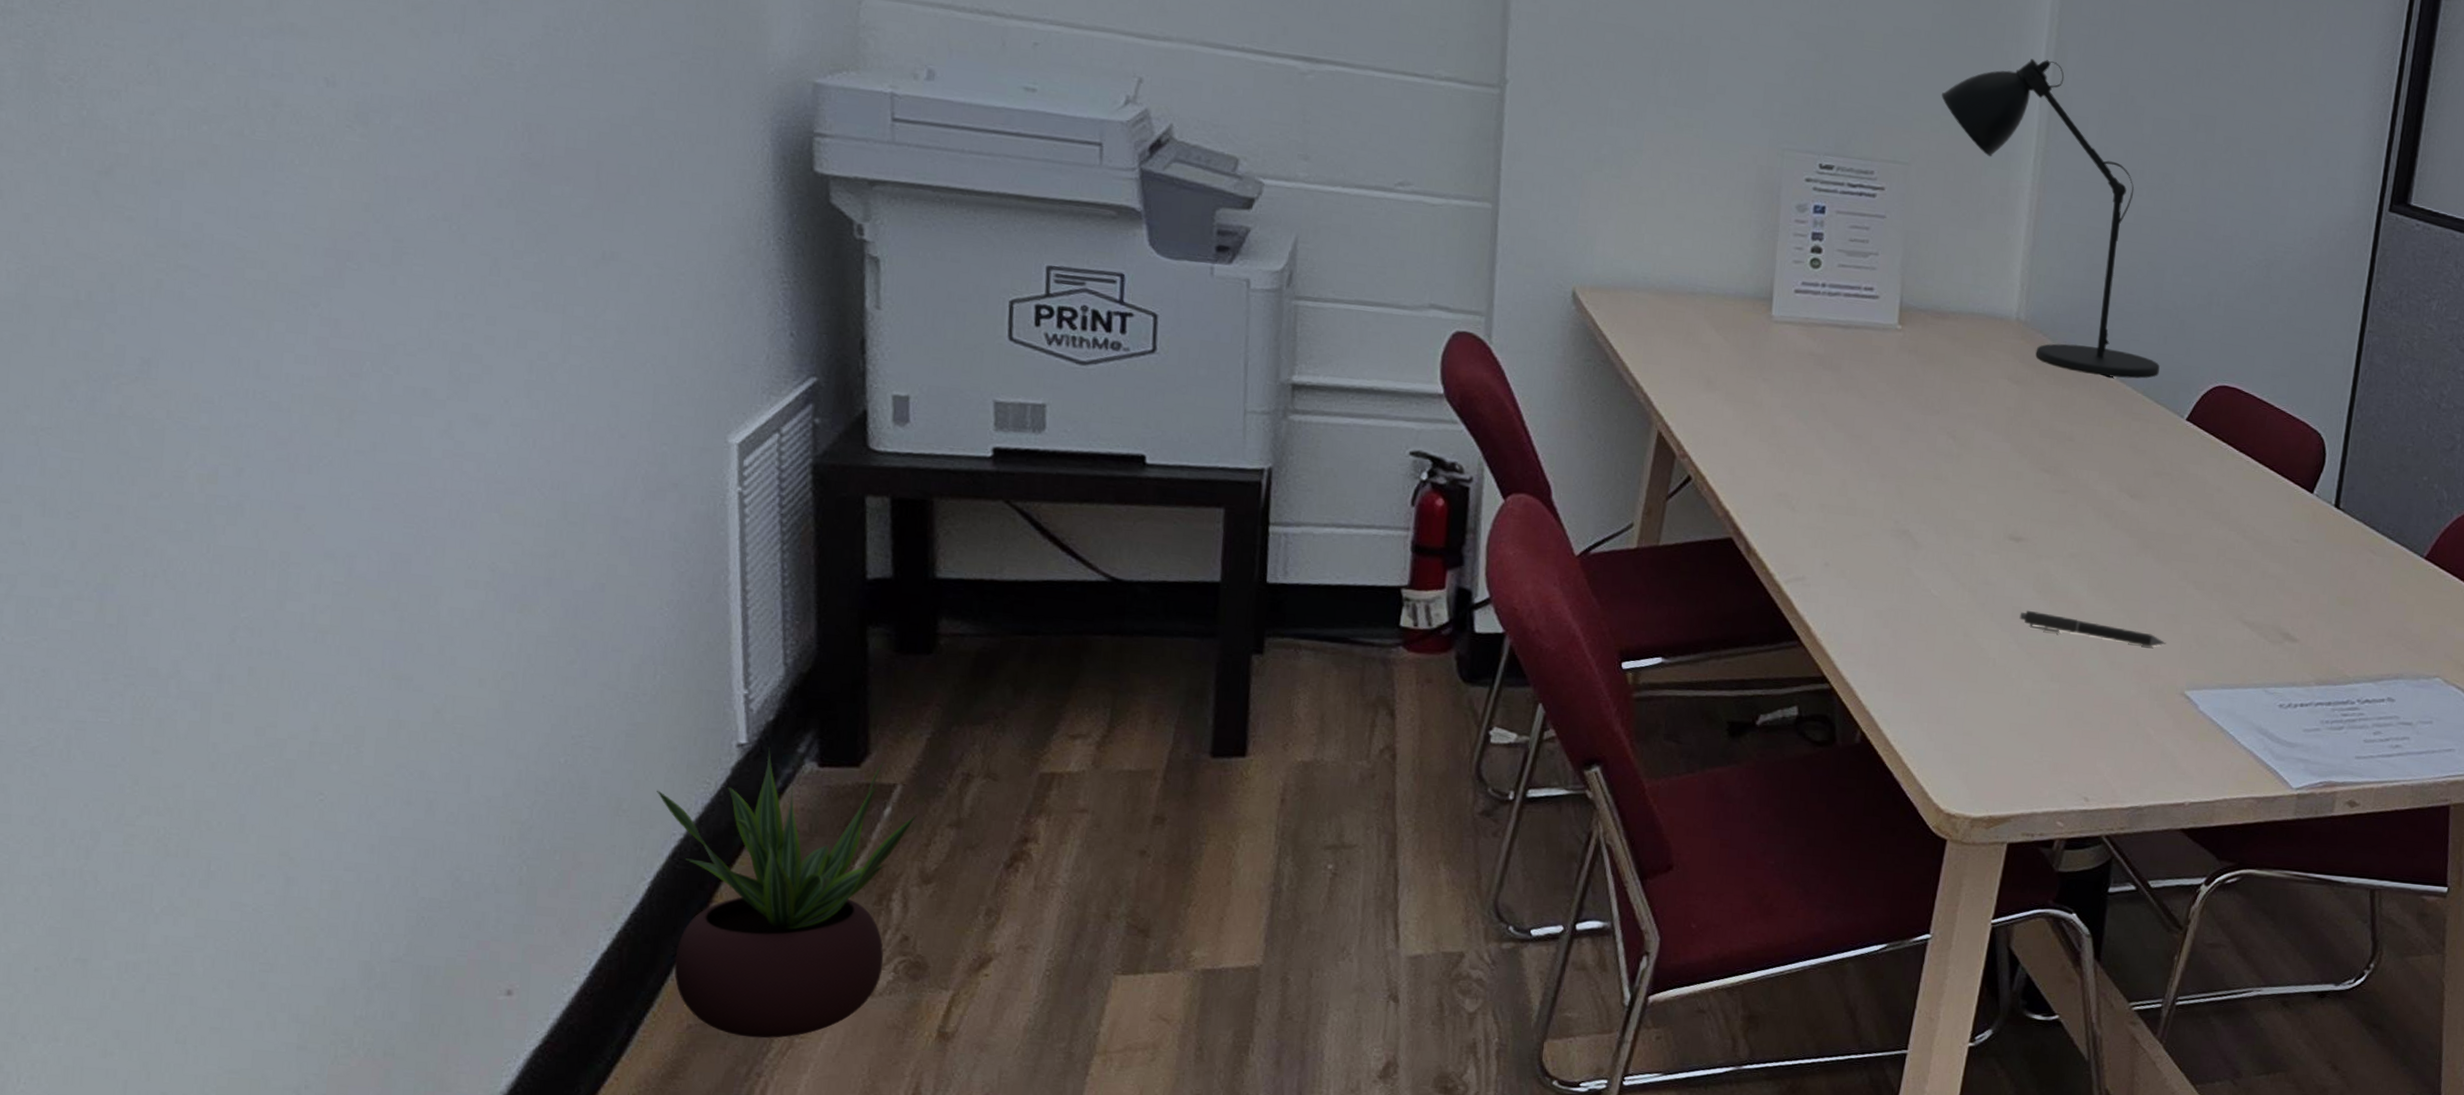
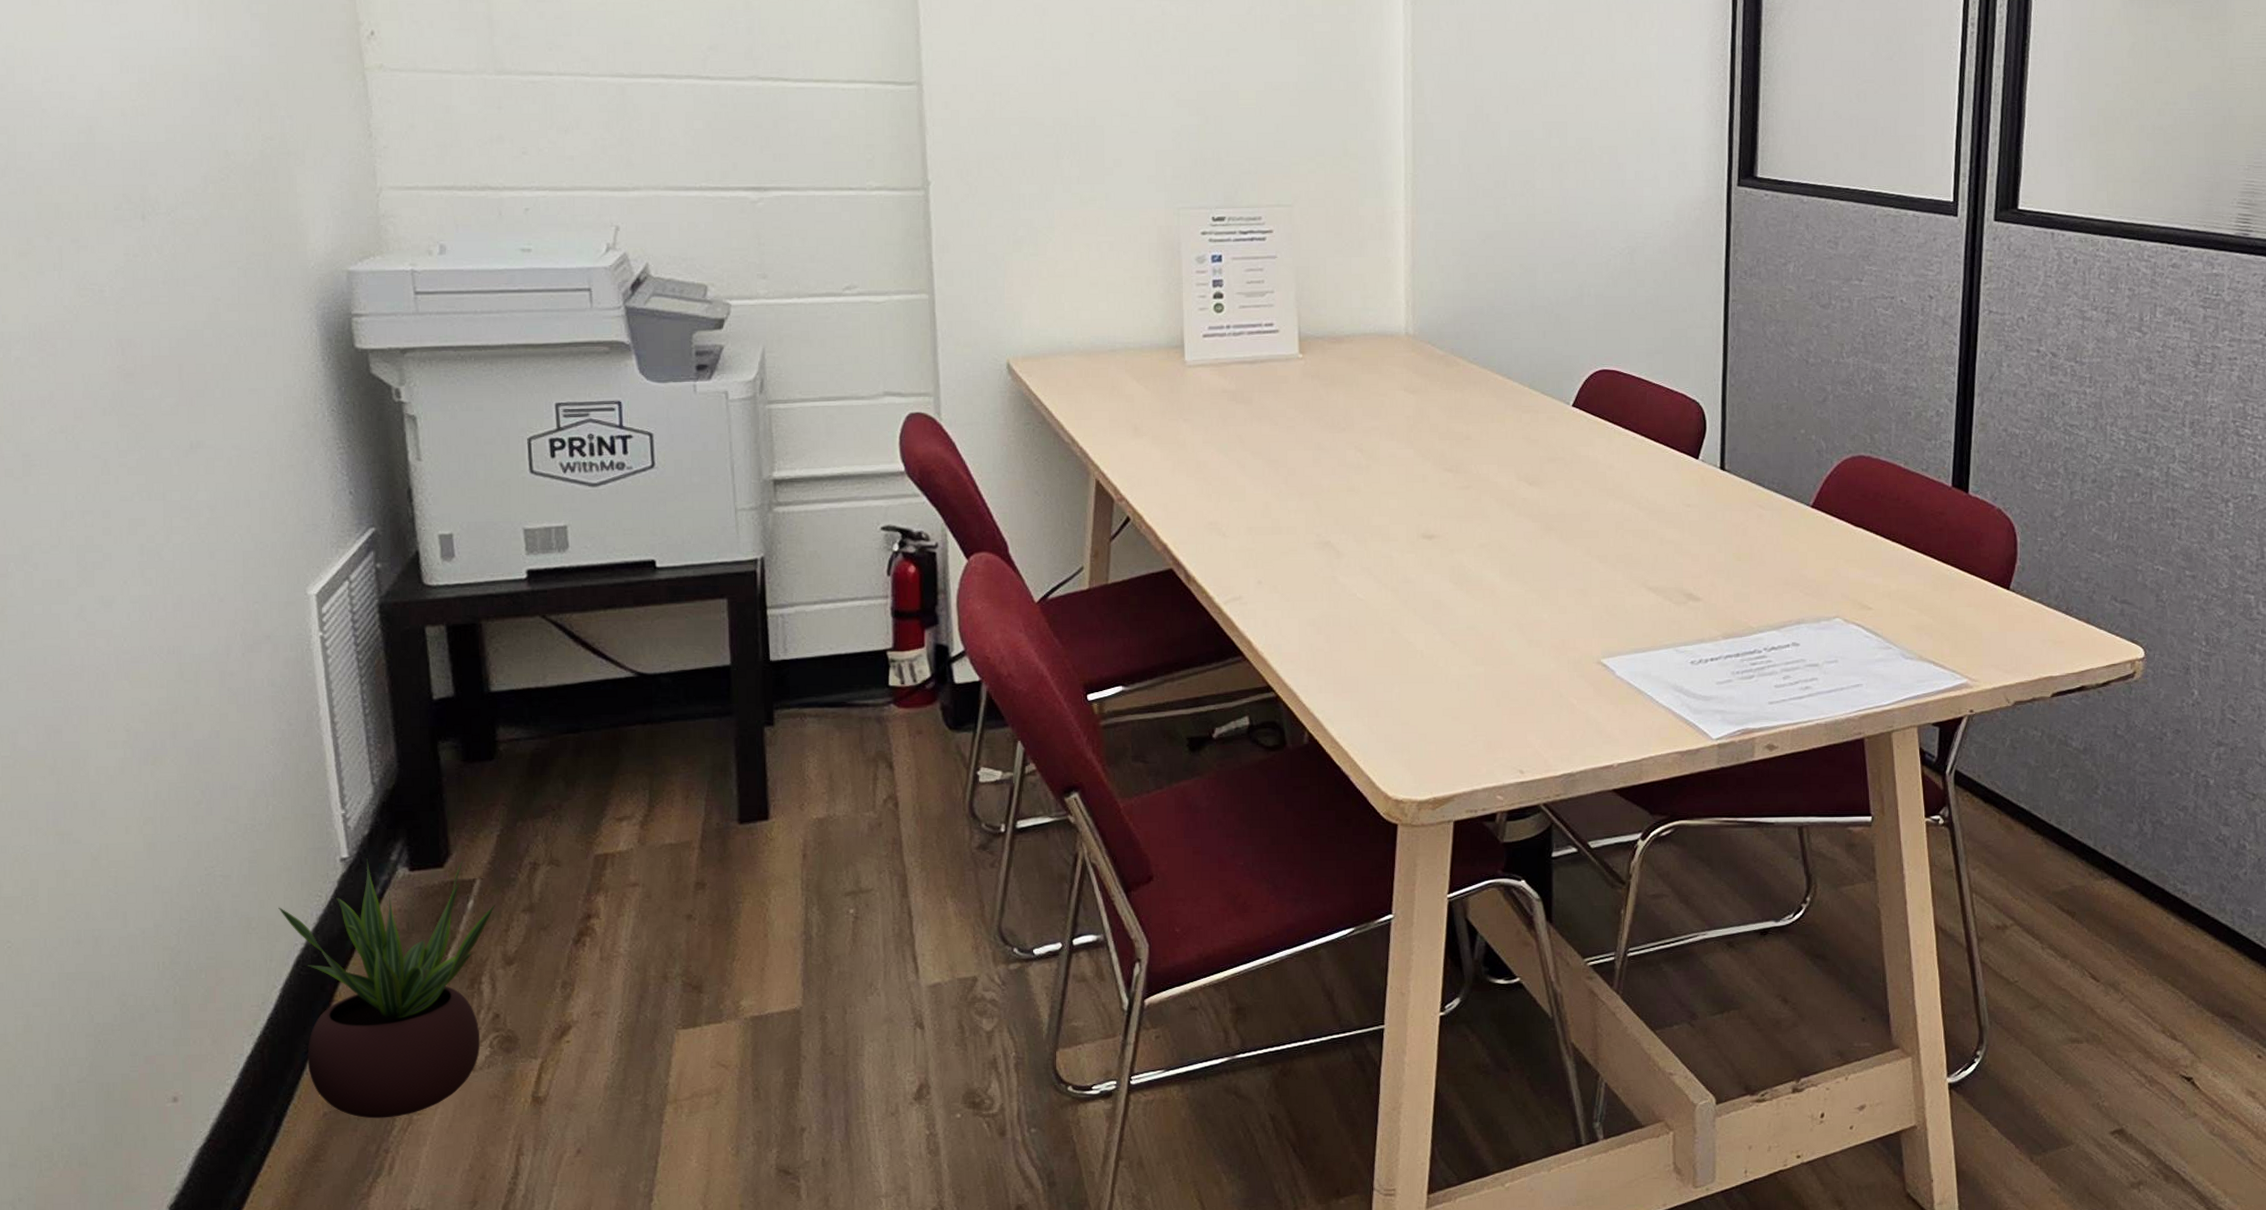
desk lamp: present [1941,59,2160,379] -> none [1313,92,1542,376]
pen: present [2019,610,2166,647] -> none [1440,601,1578,622]

